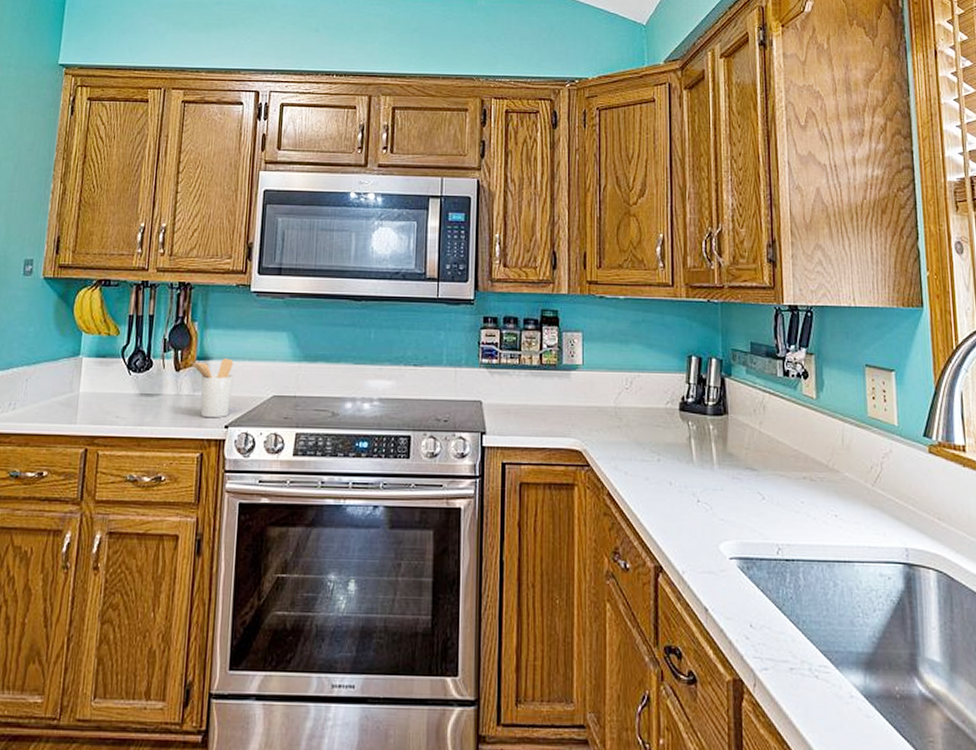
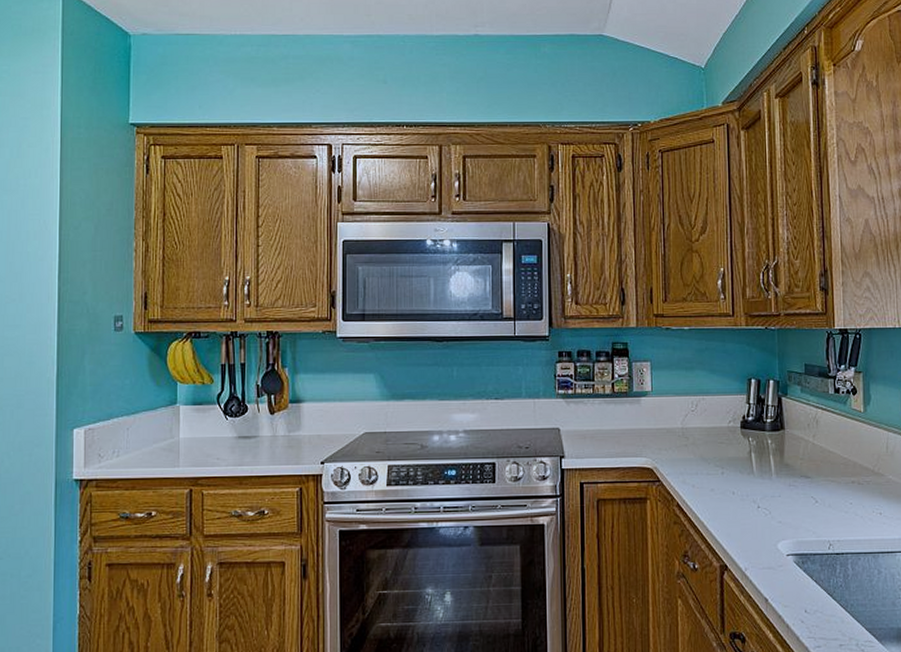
utensil holder: present [190,358,233,418] -> none [283,400,326,456]

